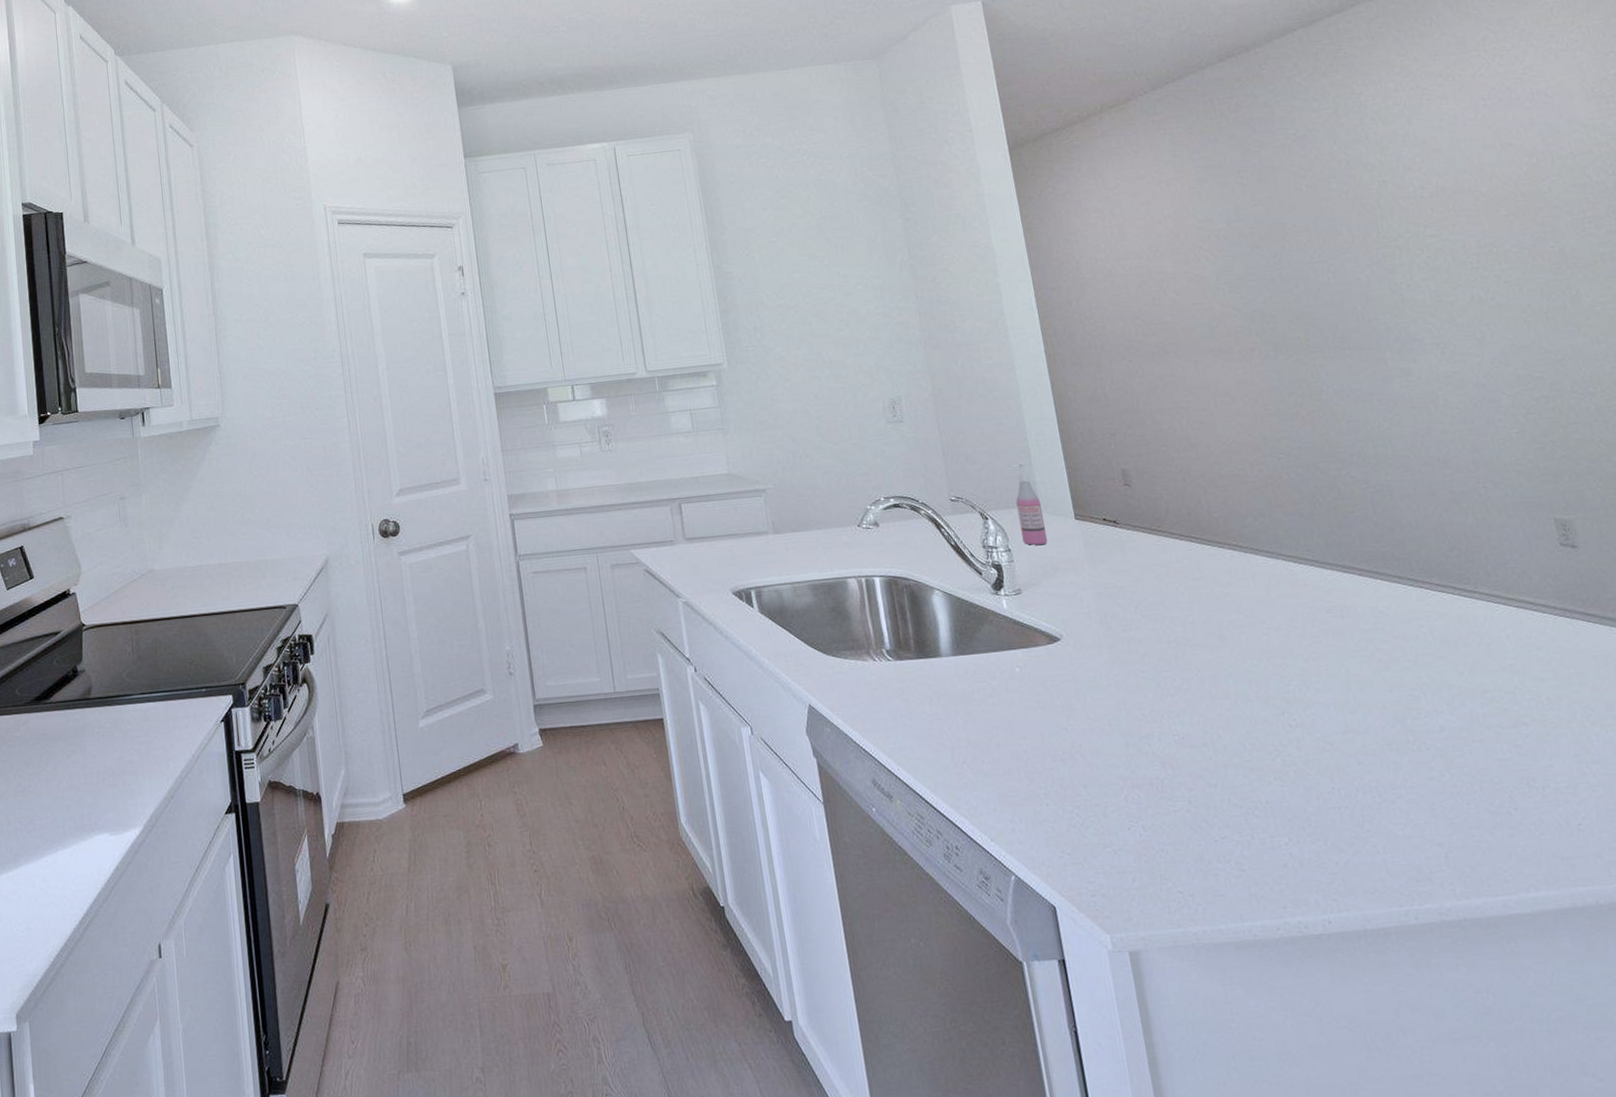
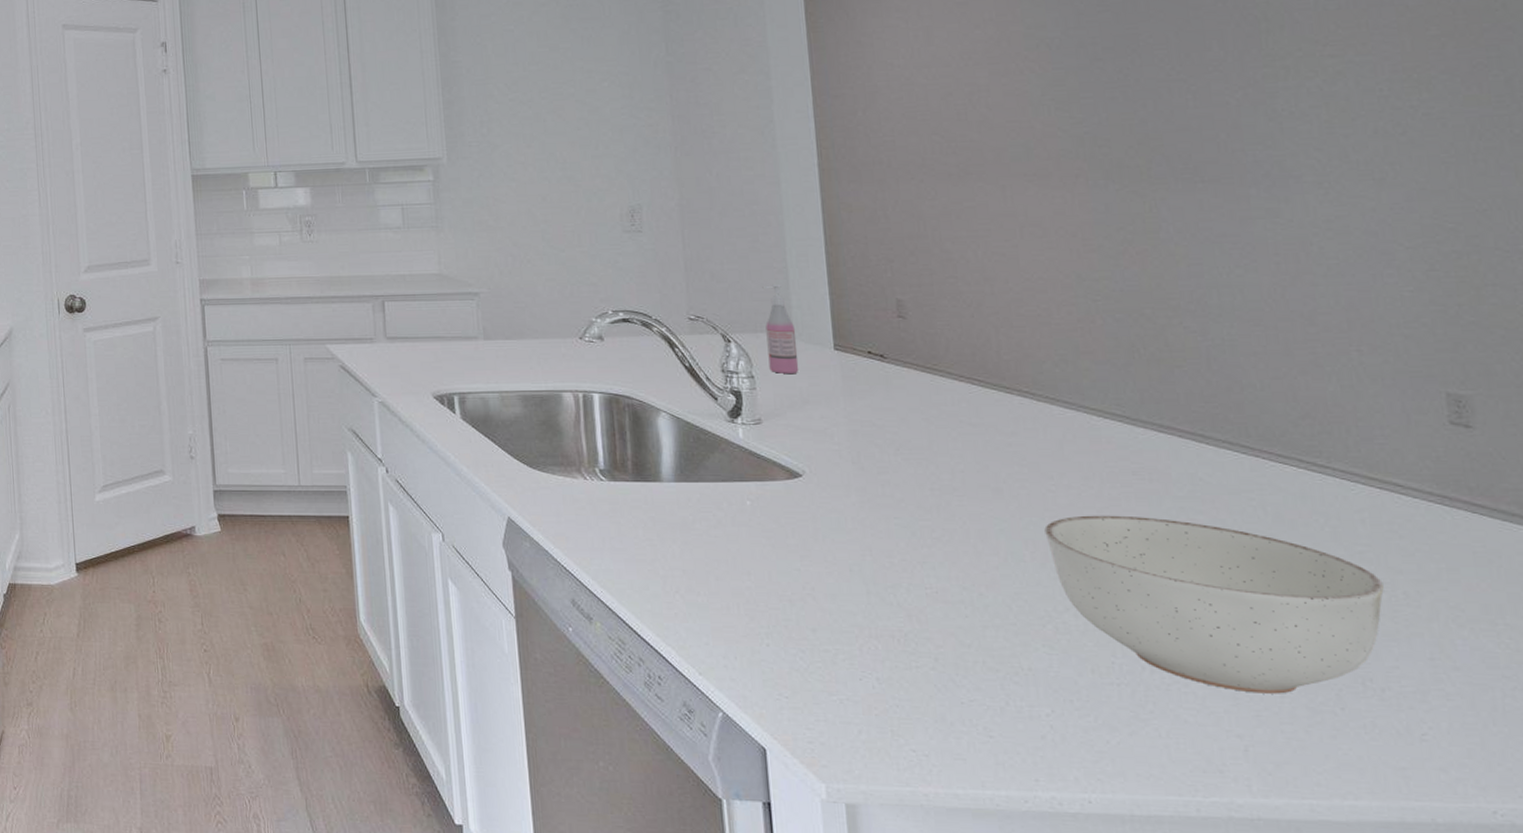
bowl: none [1263,650,1534,803] -> present [1044,515,1384,694]

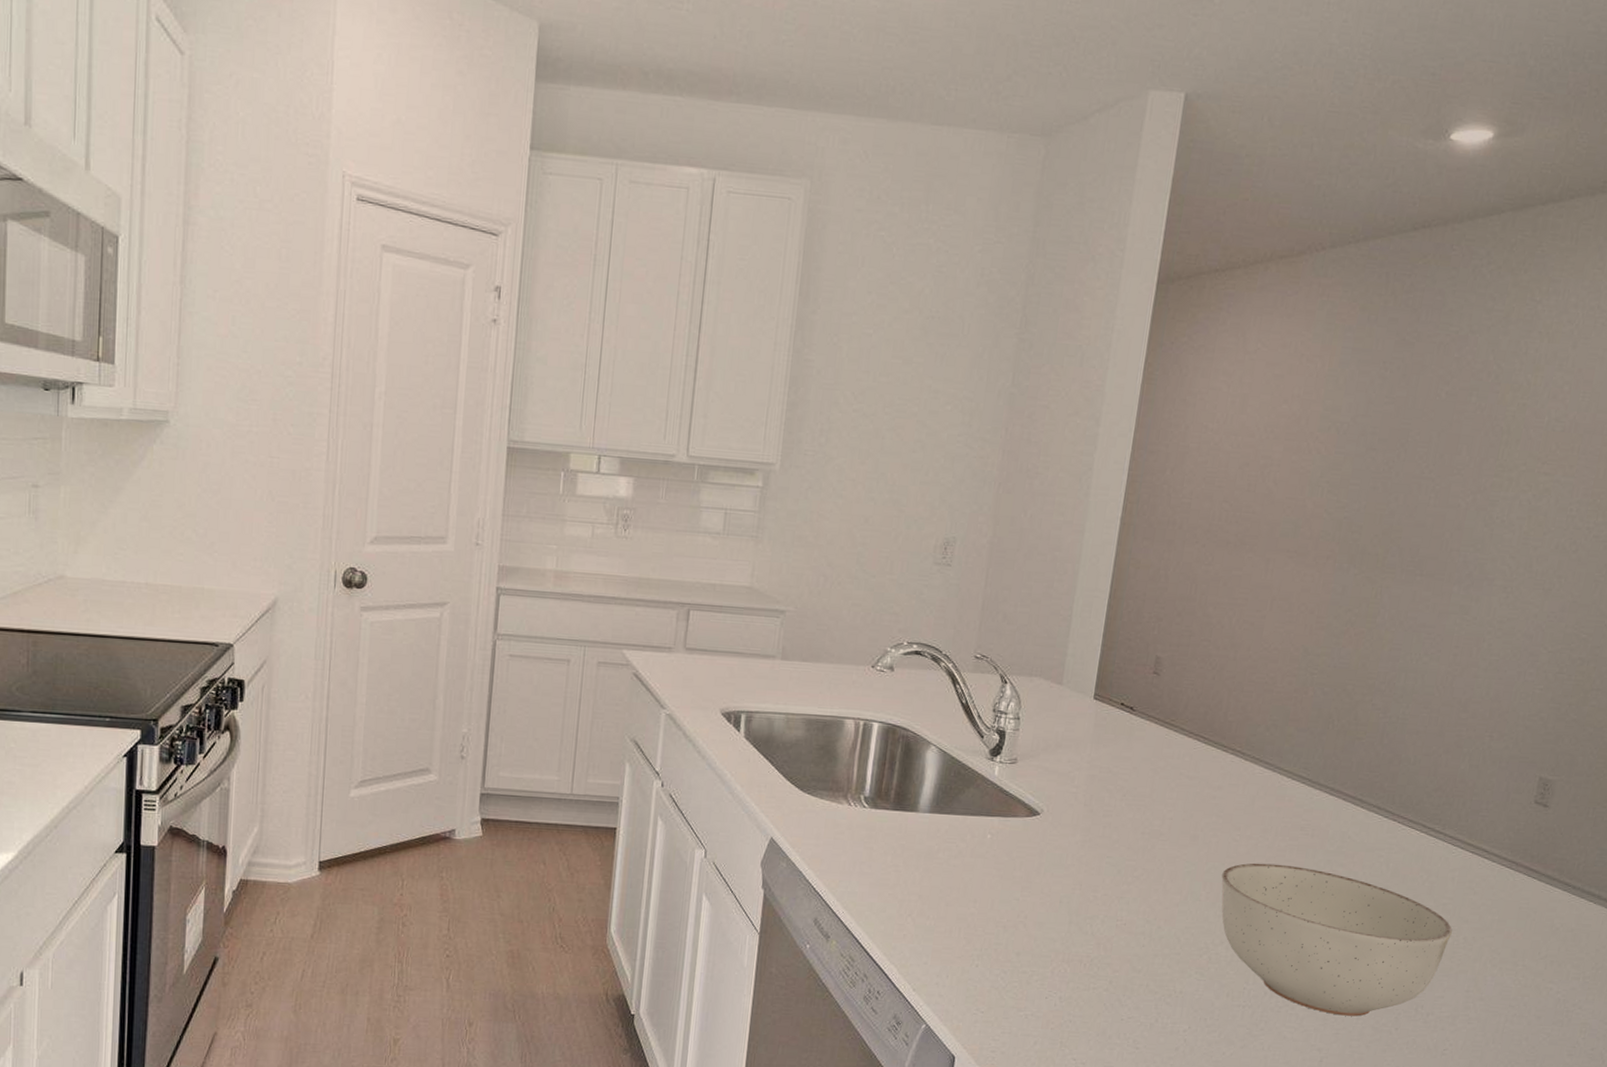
soap dispenser: present [762,284,799,373] -> none [1034,630,1066,718]

